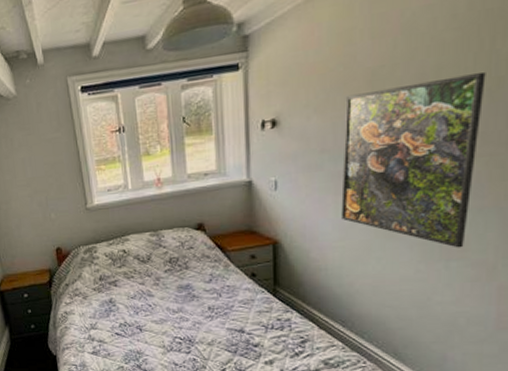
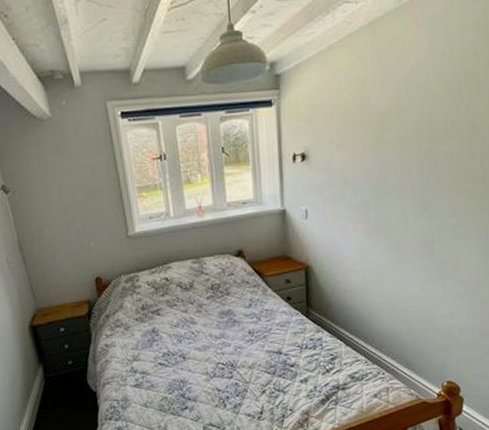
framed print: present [341,72,486,248] -> none [361,122,466,269]

